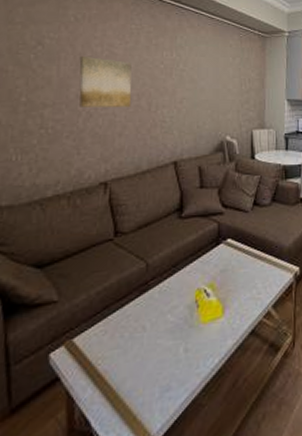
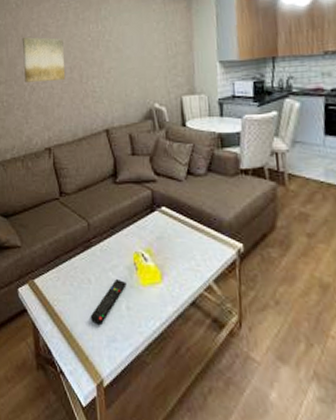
remote control: none [141,321,186,376] -> present [90,279,127,324]

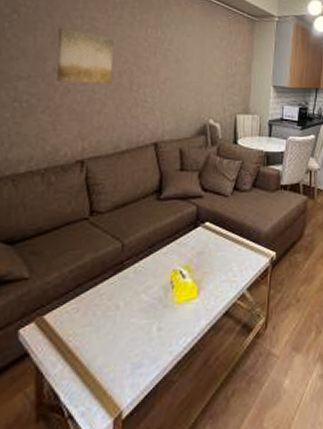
remote control: present [90,279,127,324] -> none [113,301,160,353]

